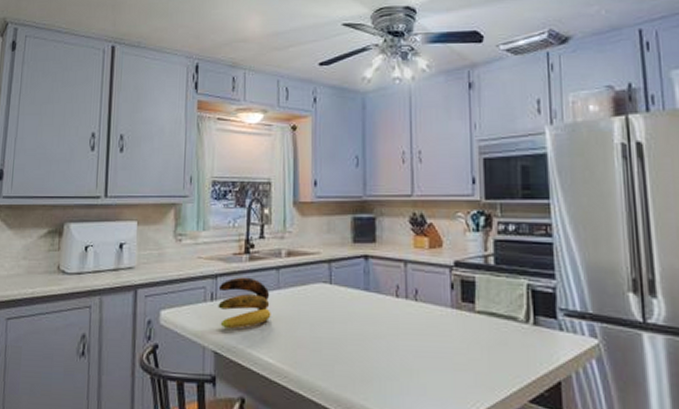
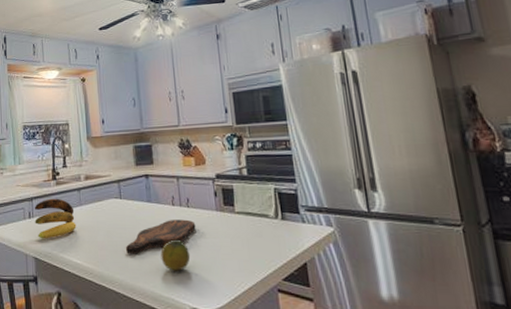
cutting board: none [331,315,424,356] -> present [125,219,196,254]
fruit: none [376,340,415,382] -> present [160,239,191,271]

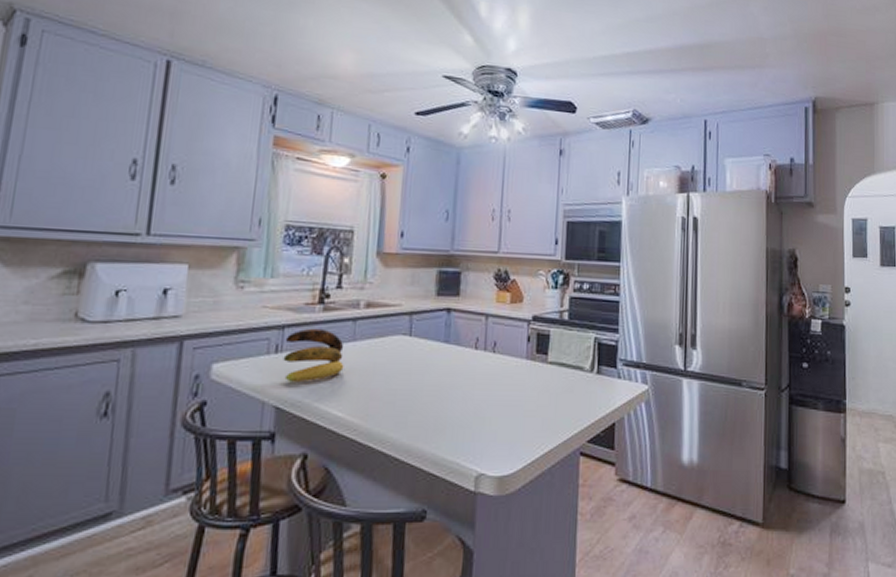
cutting board: present [125,219,196,254] -> none [406,366,500,407]
fruit: present [160,239,191,271] -> none [451,390,488,429]

